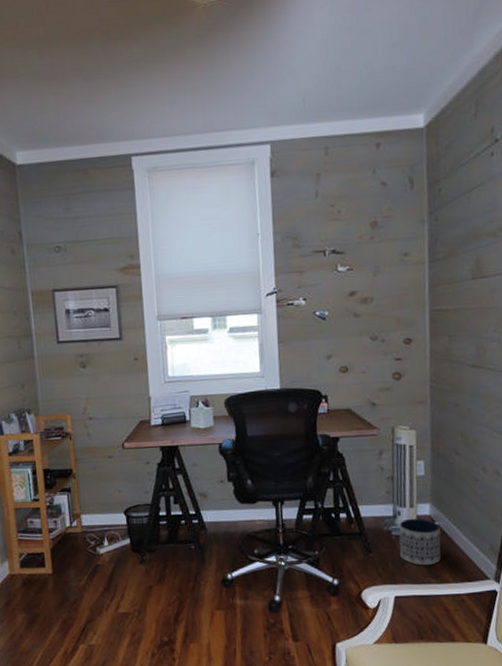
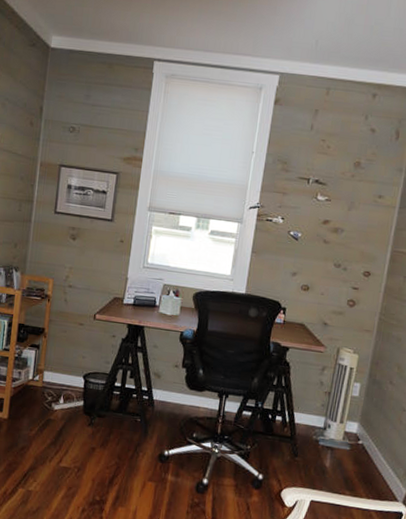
planter: present [399,518,441,566] -> none [323,432,364,479]

